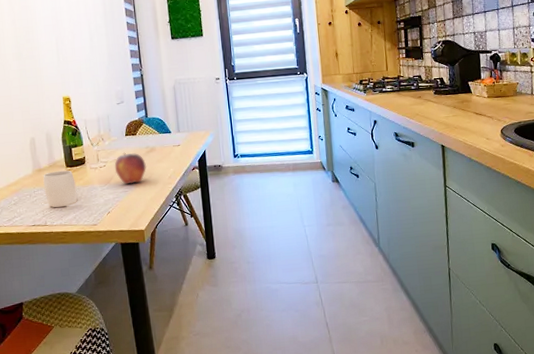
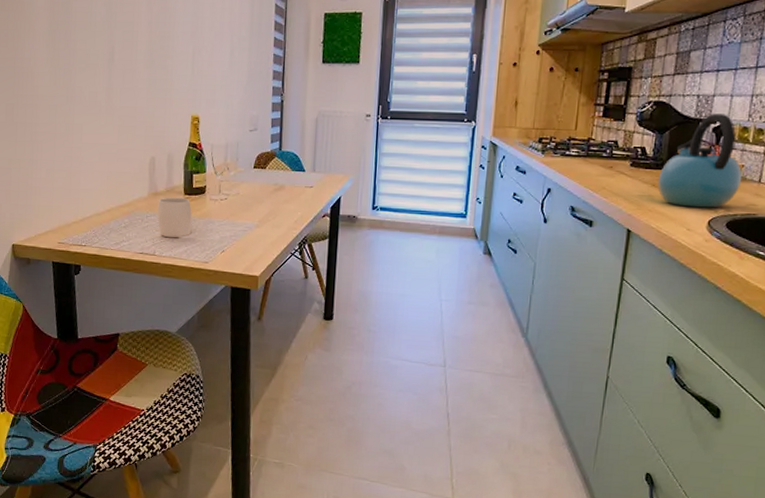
fruit: present [114,152,147,185] -> none [236,186,273,223]
kettle: none [457,44,519,121] -> present [657,113,743,208]

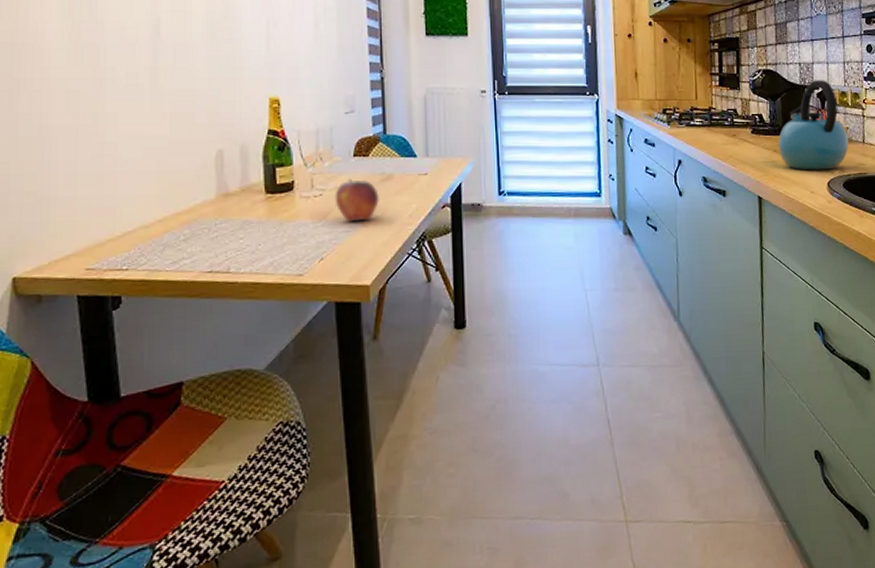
mug: present [157,197,193,238] -> none [230,197,279,249]
fruit: none [236,186,273,223] -> present [334,178,381,222]

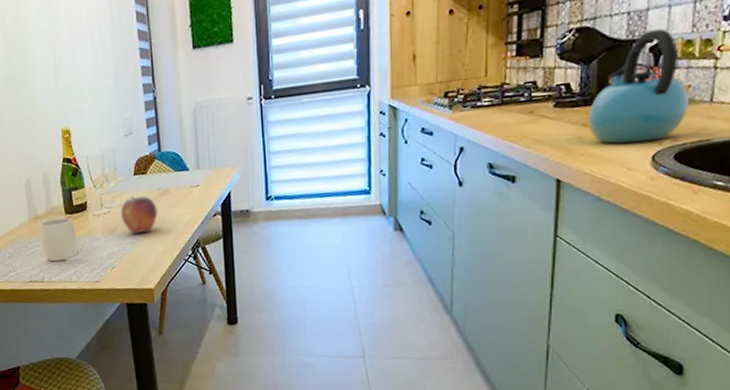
mug: none [230,197,279,249] -> present [40,217,79,262]

